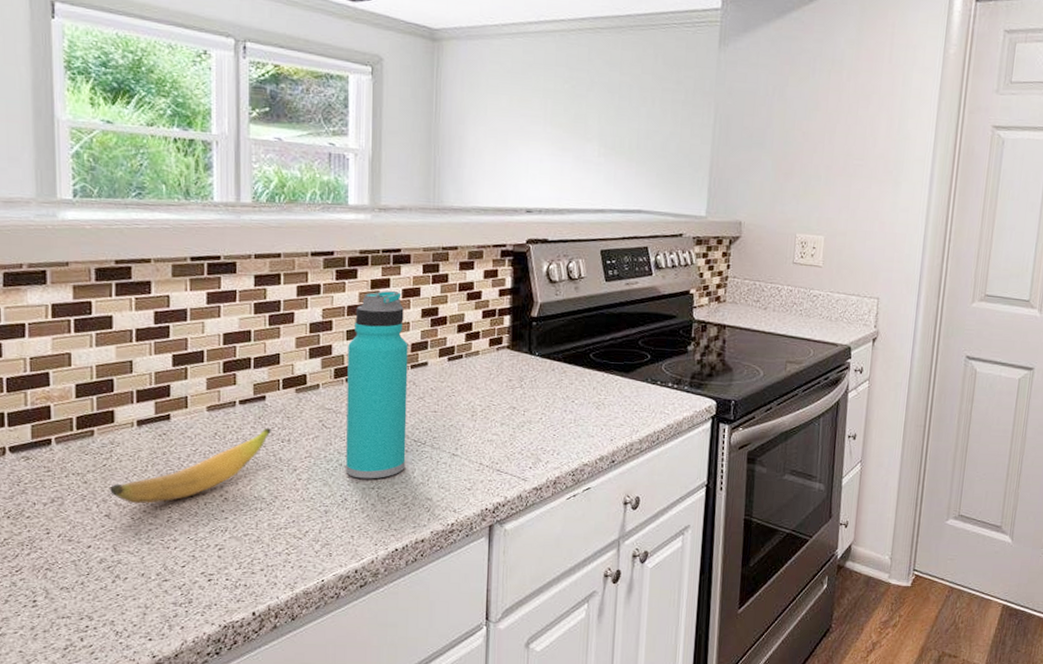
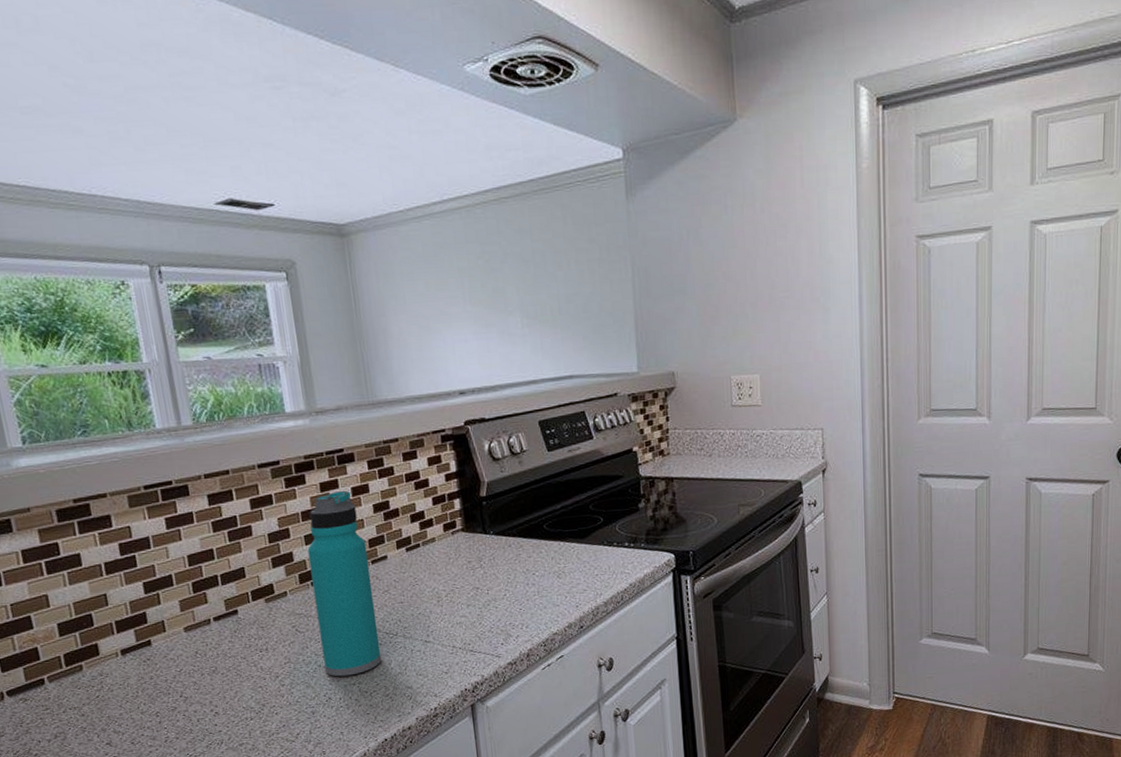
banana: present [109,427,273,504] -> none [105,639,250,730]

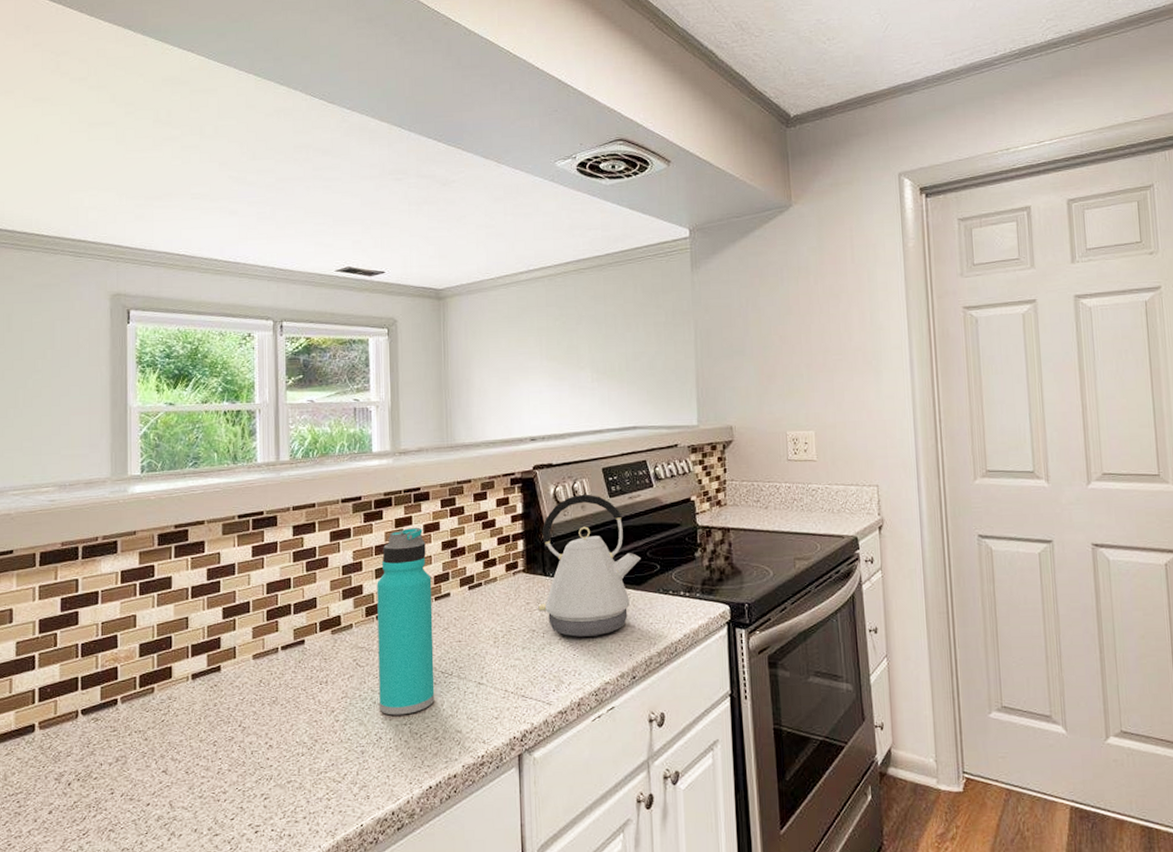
kettle: none [478,448,584,592] -> present [538,494,641,637]

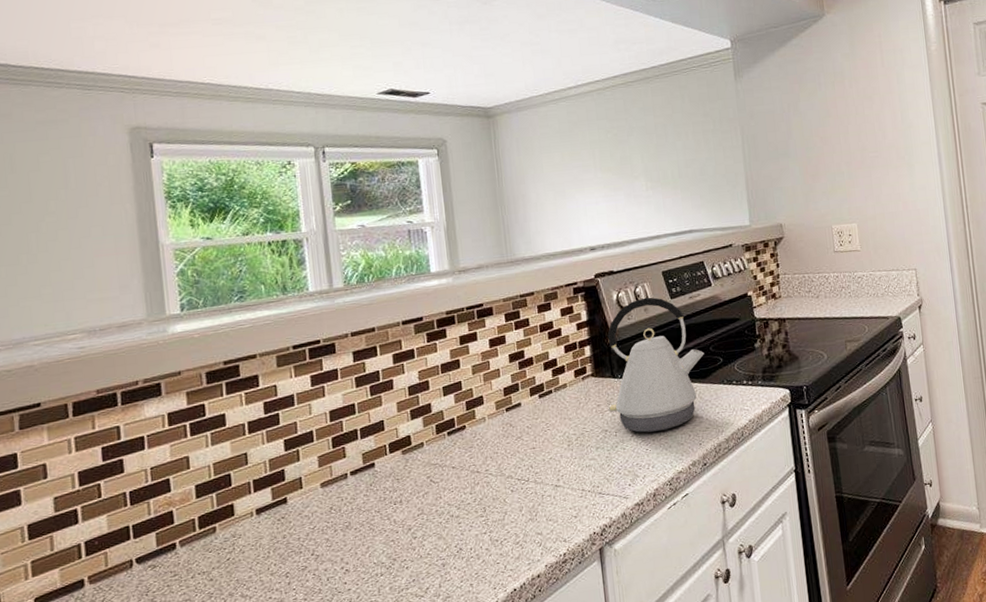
water bottle: present [377,527,435,716] -> none [445,342,513,526]

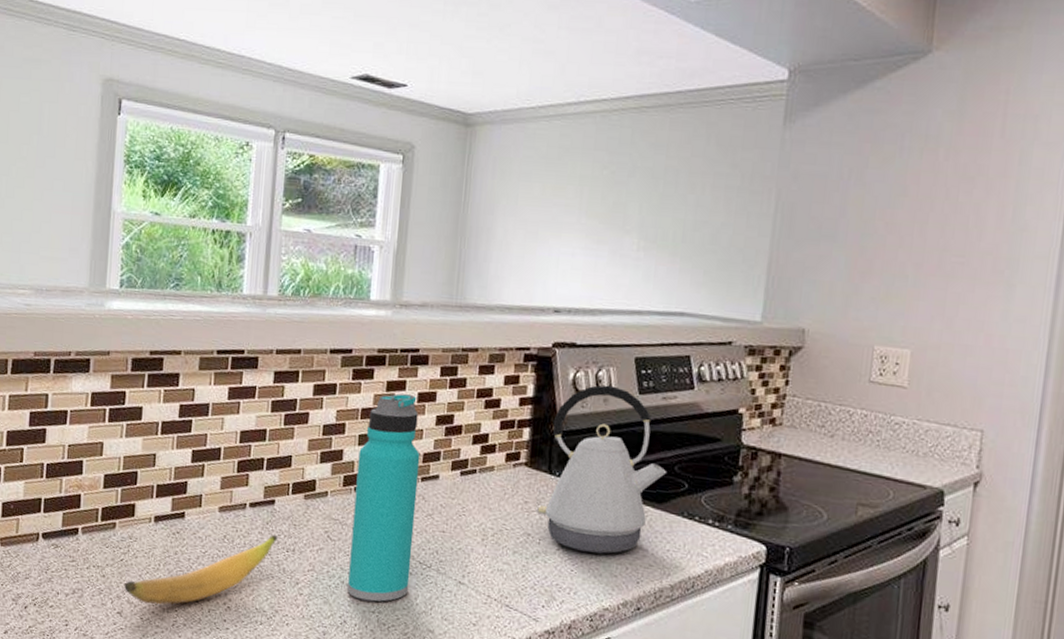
banana: none [234,492,384,593] -> present [123,534,279,605]
water bottle: none [445,342,513,526] -> present [347,393,420,602]

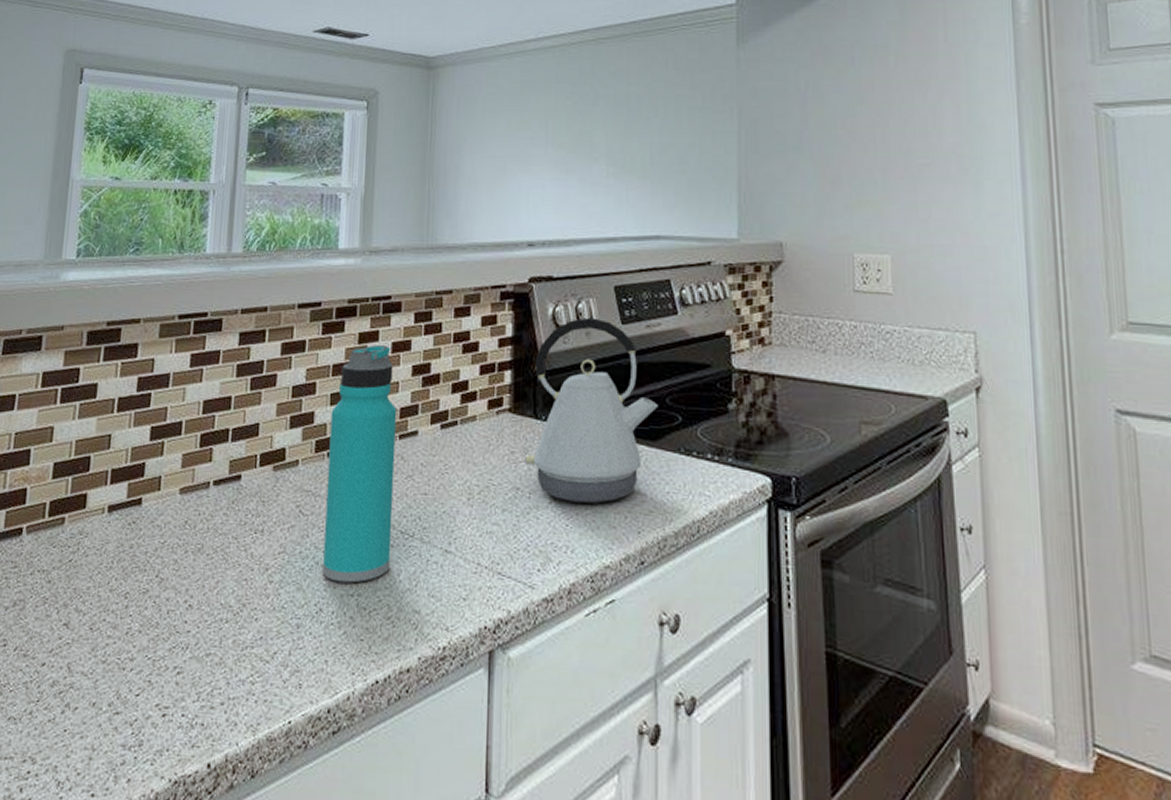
banana: present [123,534,279,605] -> none [71,514,246,611]

